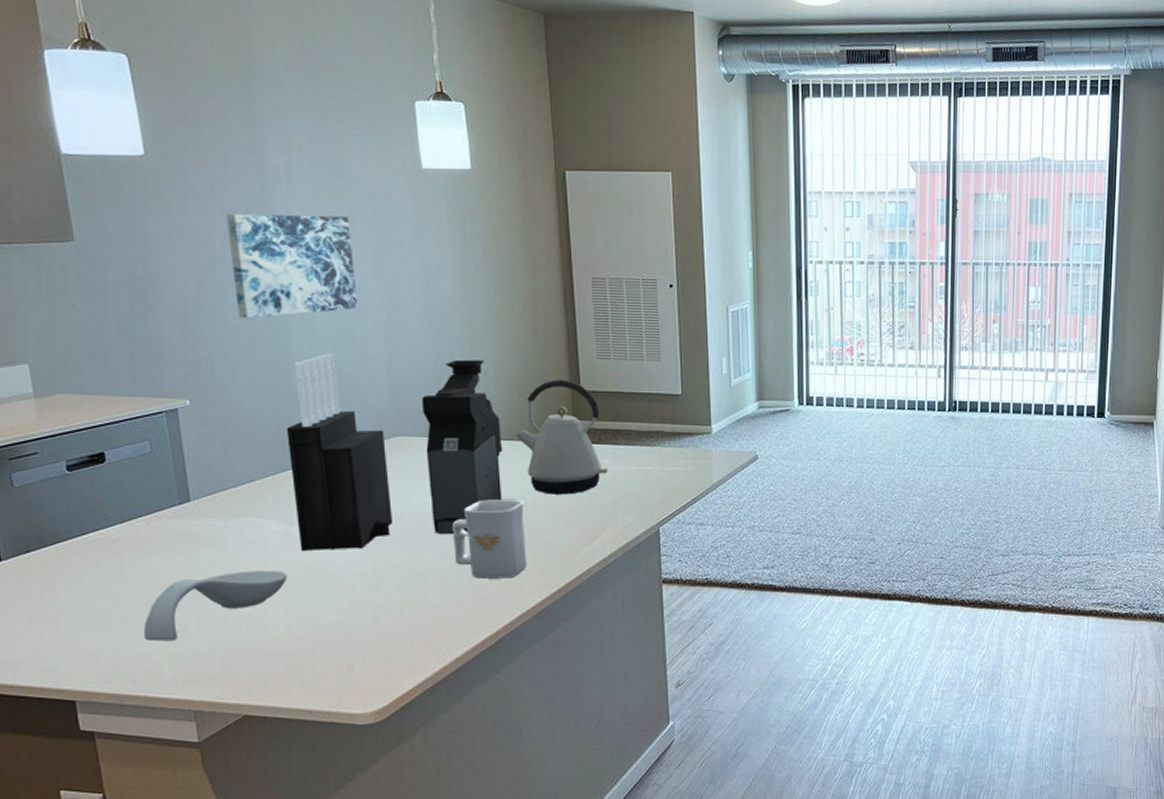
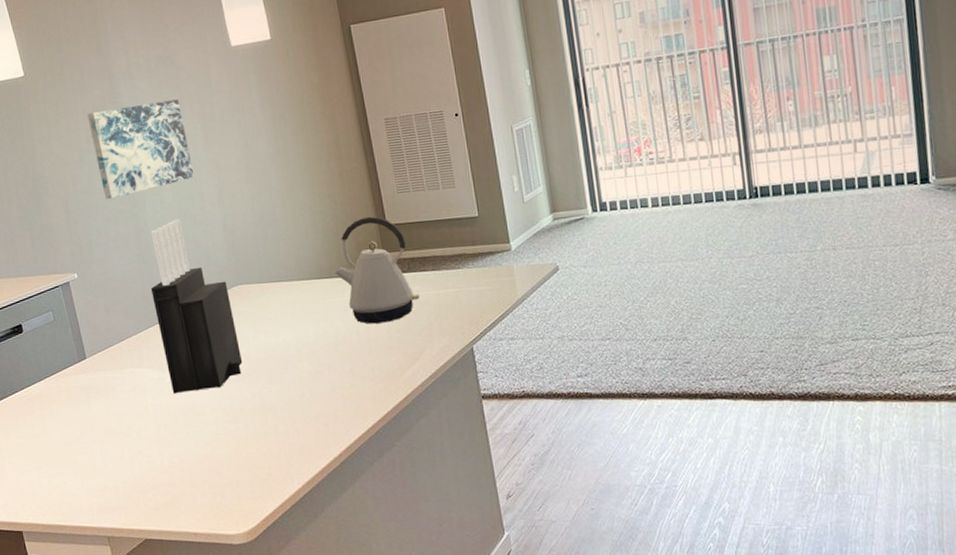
spoon rest: present [143,571,288,642] -> none [64,412,165,479]
coffee maker: present [421,359,503,535] -> none [253,208,331,370]
mug: present [453,500,527,579] -> none [291,332,359,407]

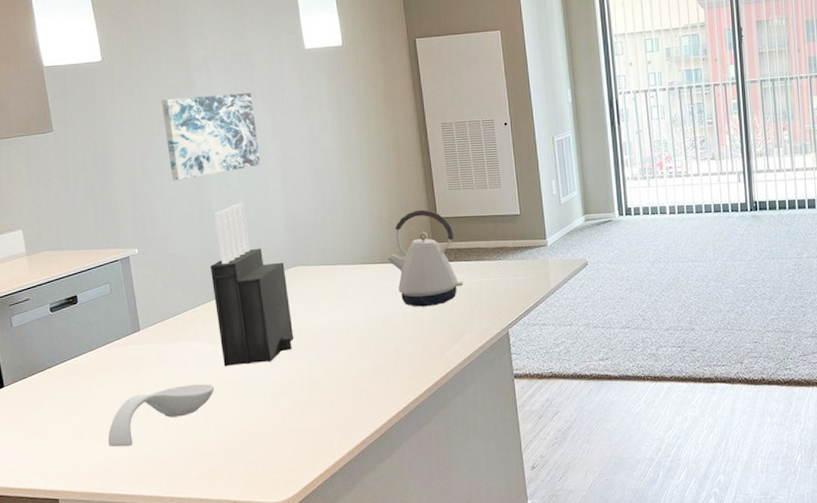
spoon rest: none [64,412,165,479] -> present [107,384,214,448]

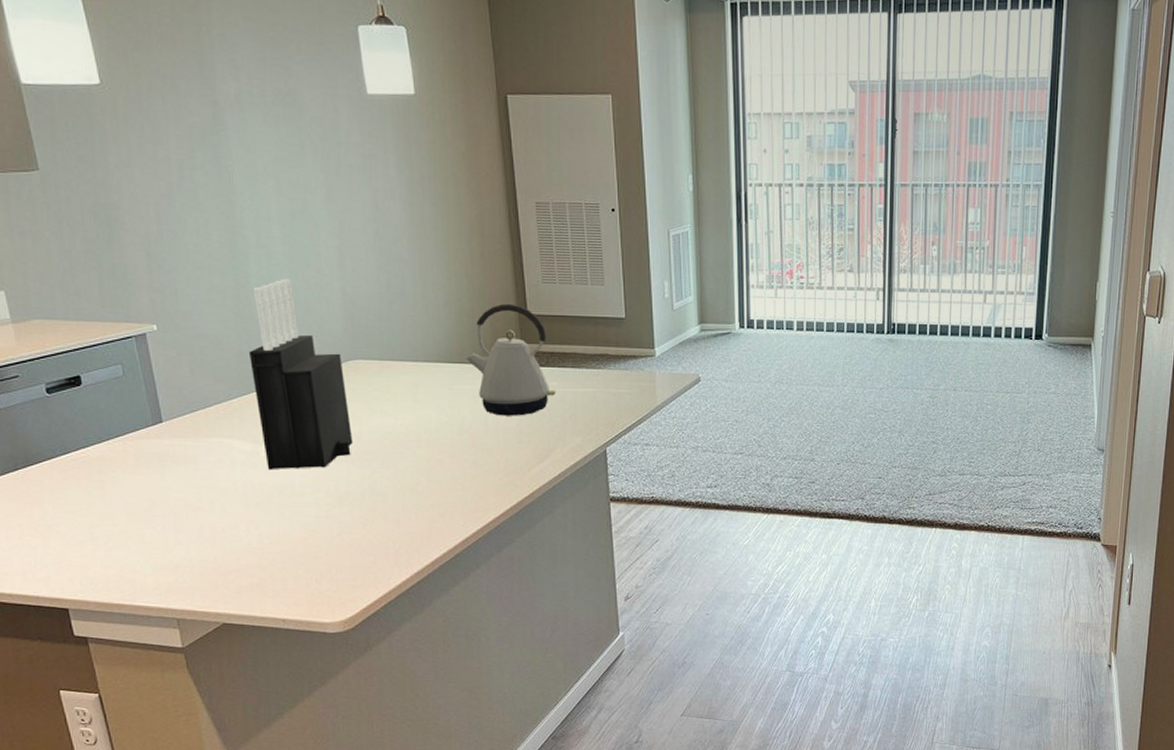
spoon rest: present [107,384,214,448] -> none [126,488,257,554]
wall art: present [161,93,261,181] -> none [181,141,312,246]

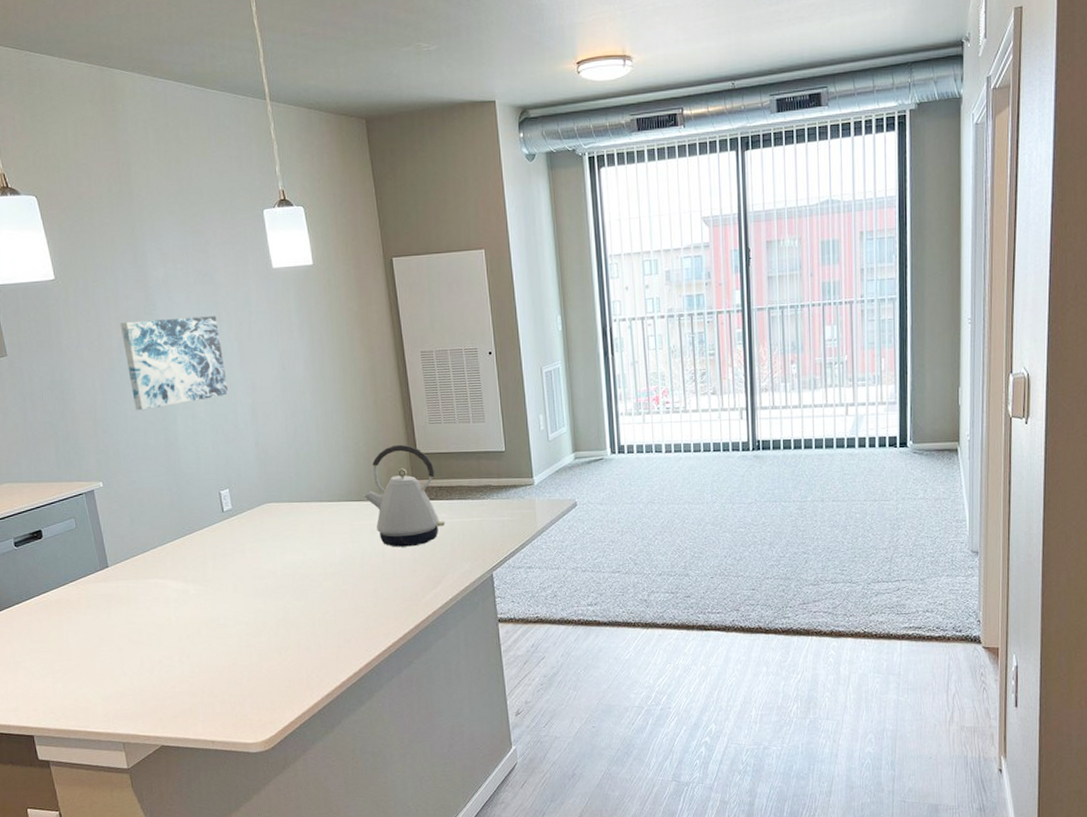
wall art: none [181,141,312,246] -> present [120,316,229,411]
knife block: present [248,278,353,470] -> none [178,434,269,606]

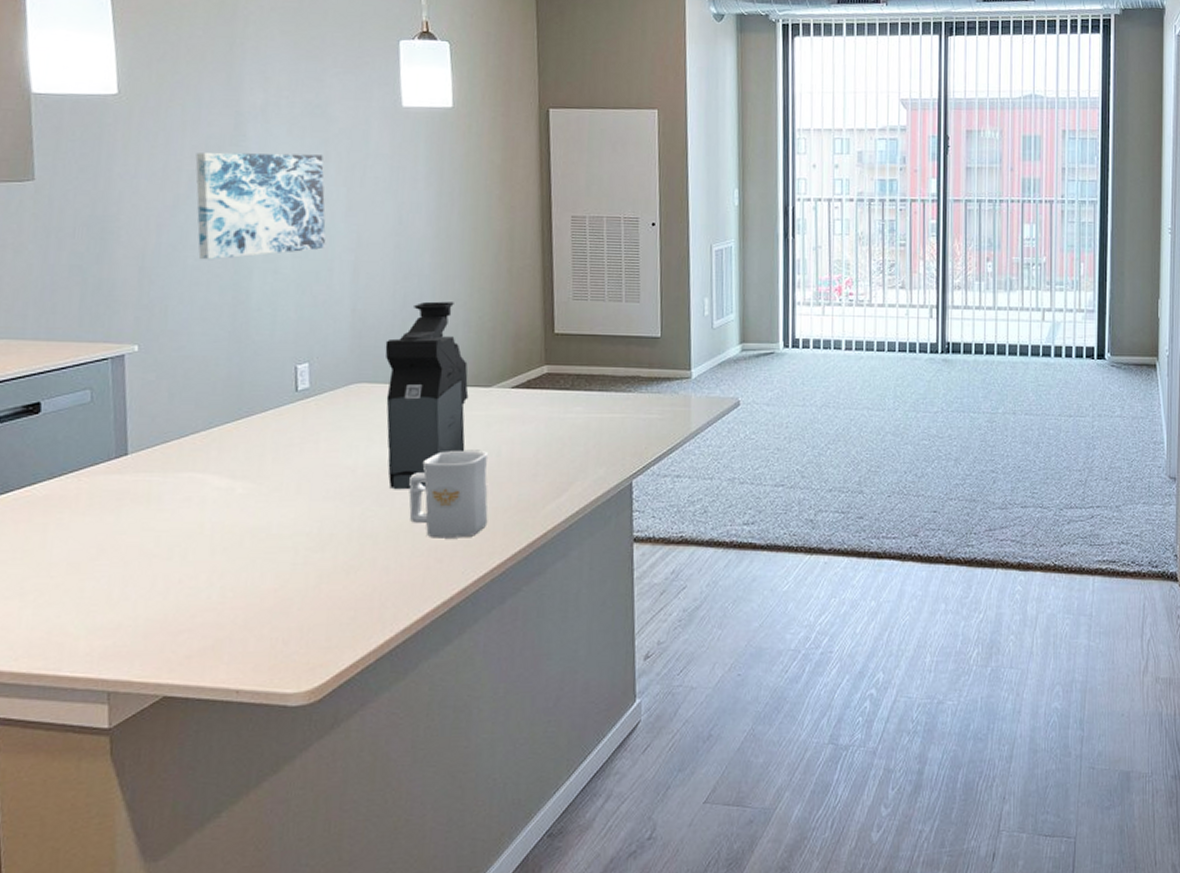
coffee maker: none [285,432,357,587] -> present [385,301,469,490]
mug: none [317,553,381,624] -> present [409,451,489,538]
kettle: present [364,444,446,547] -> none [482,321,580,445]

